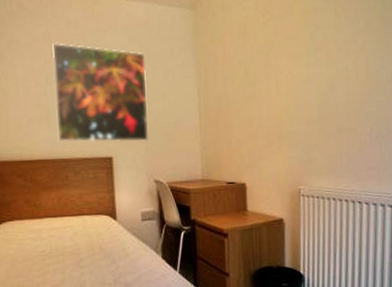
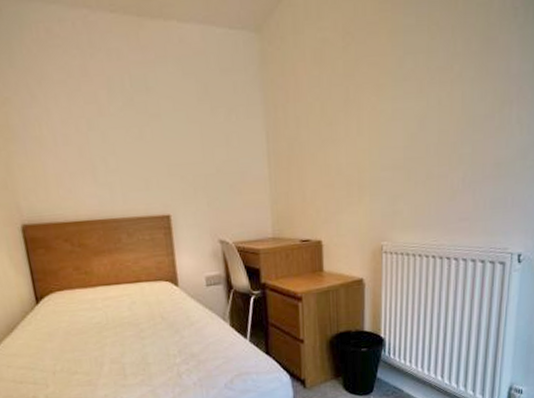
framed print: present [52,43,150,142] -> none [91,78,212,199]

